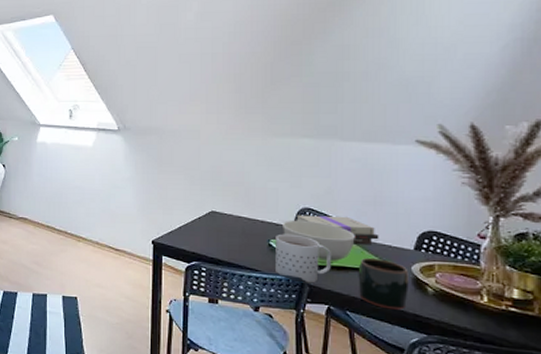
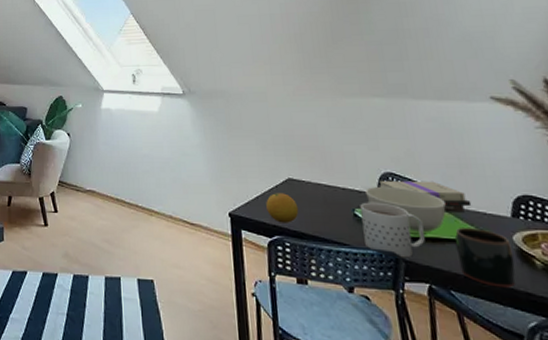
fruit: none [188,224,218,251] -> present [266,193,299,223]

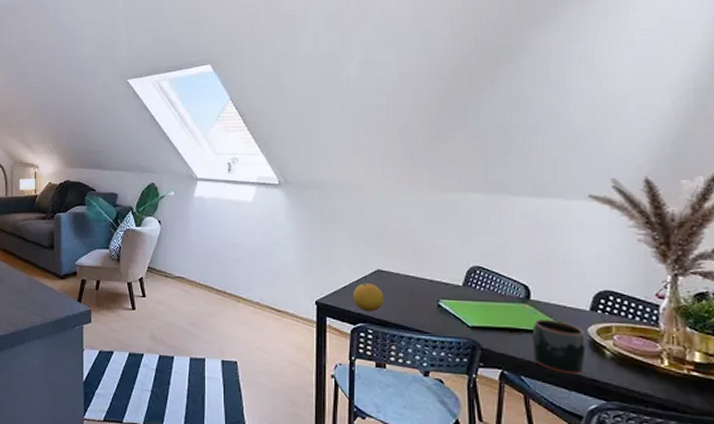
mug: present [360,202,425,258] -> none [444,293,504,346]
bowl: present [365,186,446,236] -> none [452,279,528,326]
books: present [380,180,472,212] -> none [467,273,554,305]

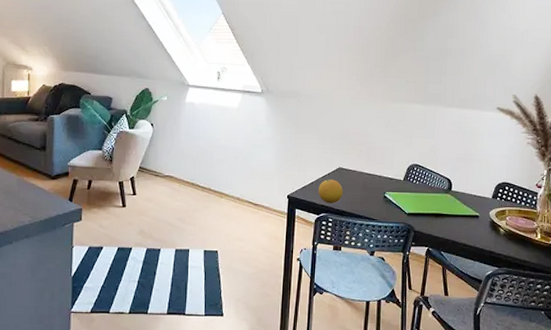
mug: present [532,320,585,375] -> none [451,206,487,248]

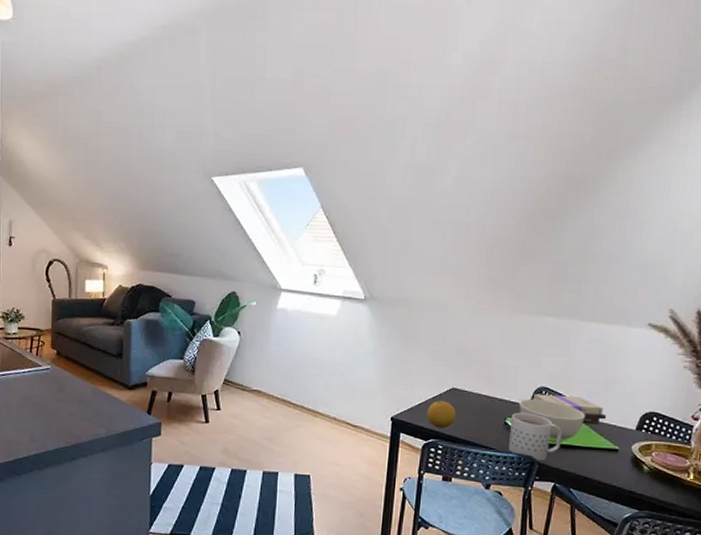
mug: none [387,187,432,229] -> present [507,412,562,461]
bowl: none [395,174,450,212] -> present [519,398,585,443]
books: none [407,170,468,195] -> present [533,393,607,424]

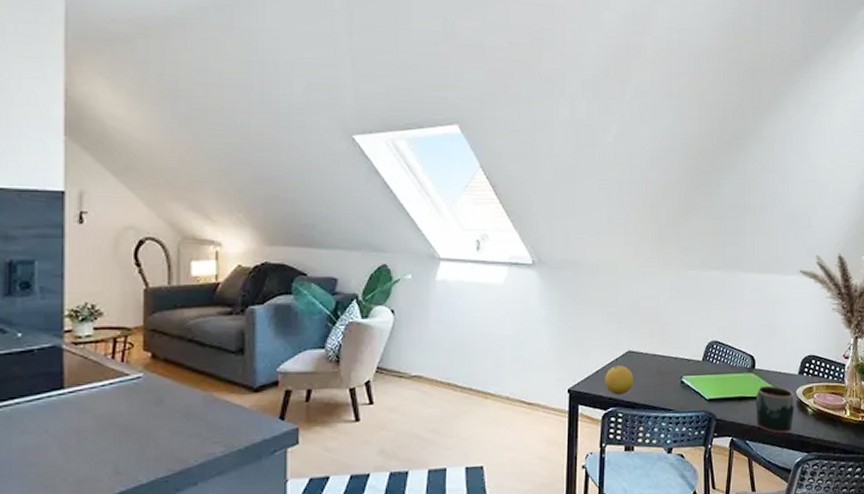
mug: present [507,412,562,461] -> none [686,368,734,418]
bowl: present [519,398,585,443] -> none [694,353,754,397]
books: present [533,393,607,424] -> none [706,347,773,374]
mug: none [583,437,629,487] -> present [755,386,794,434]

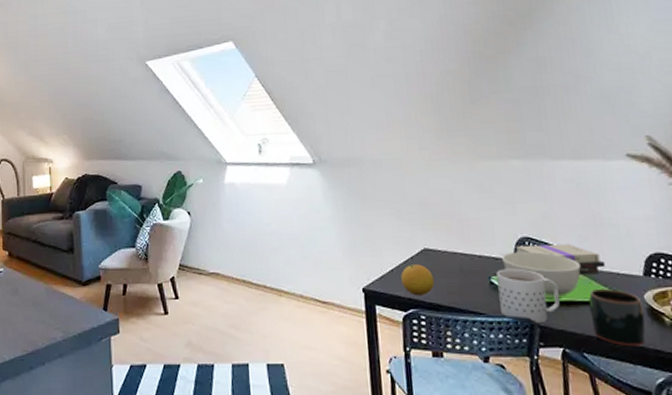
mug: none [686,368,734,418] -> present [496,268,560,324]
bowl: none [694,353,754,397] -> present [502,251,581,301]
books: none [706,347,773,374] -> present [516,243,606,275]

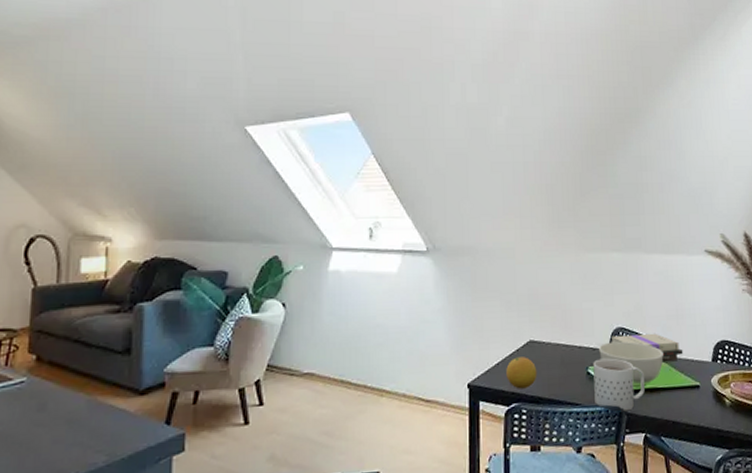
mug: present [588,289,646,347] -> none [668,375,711,428]

